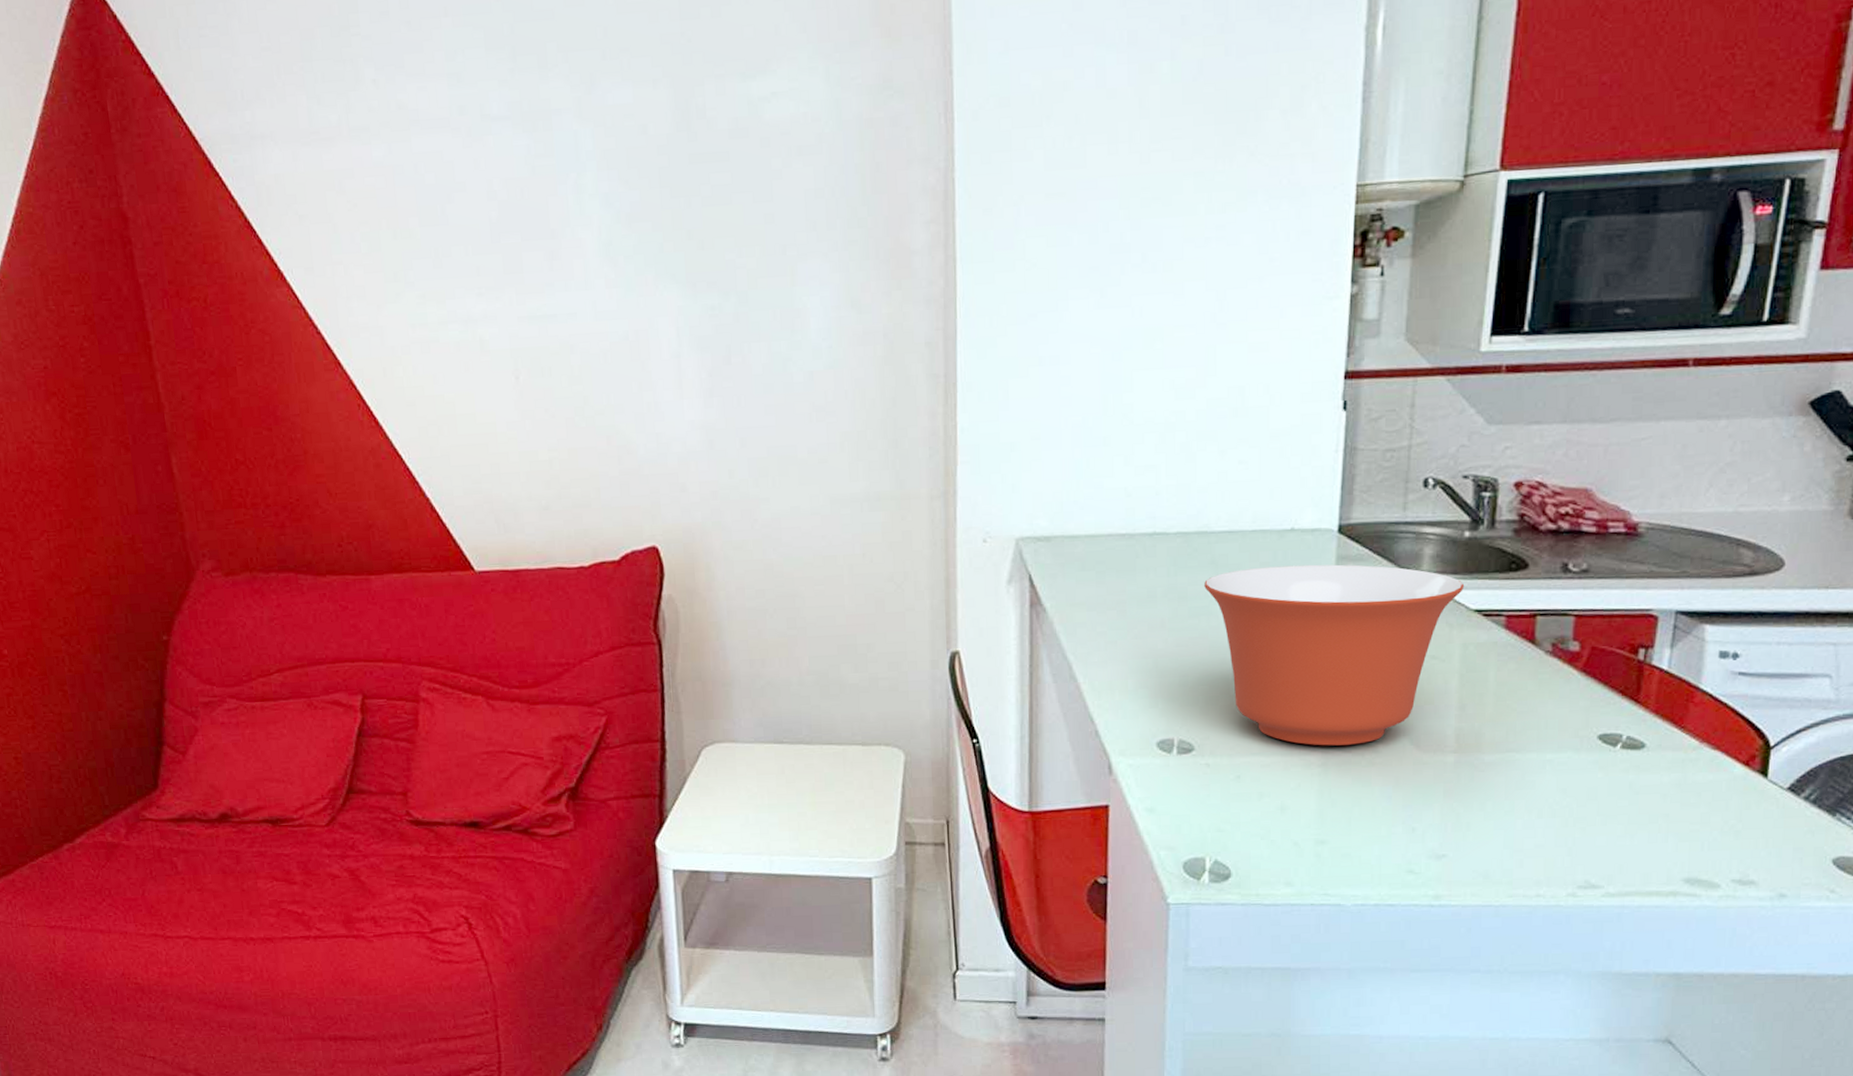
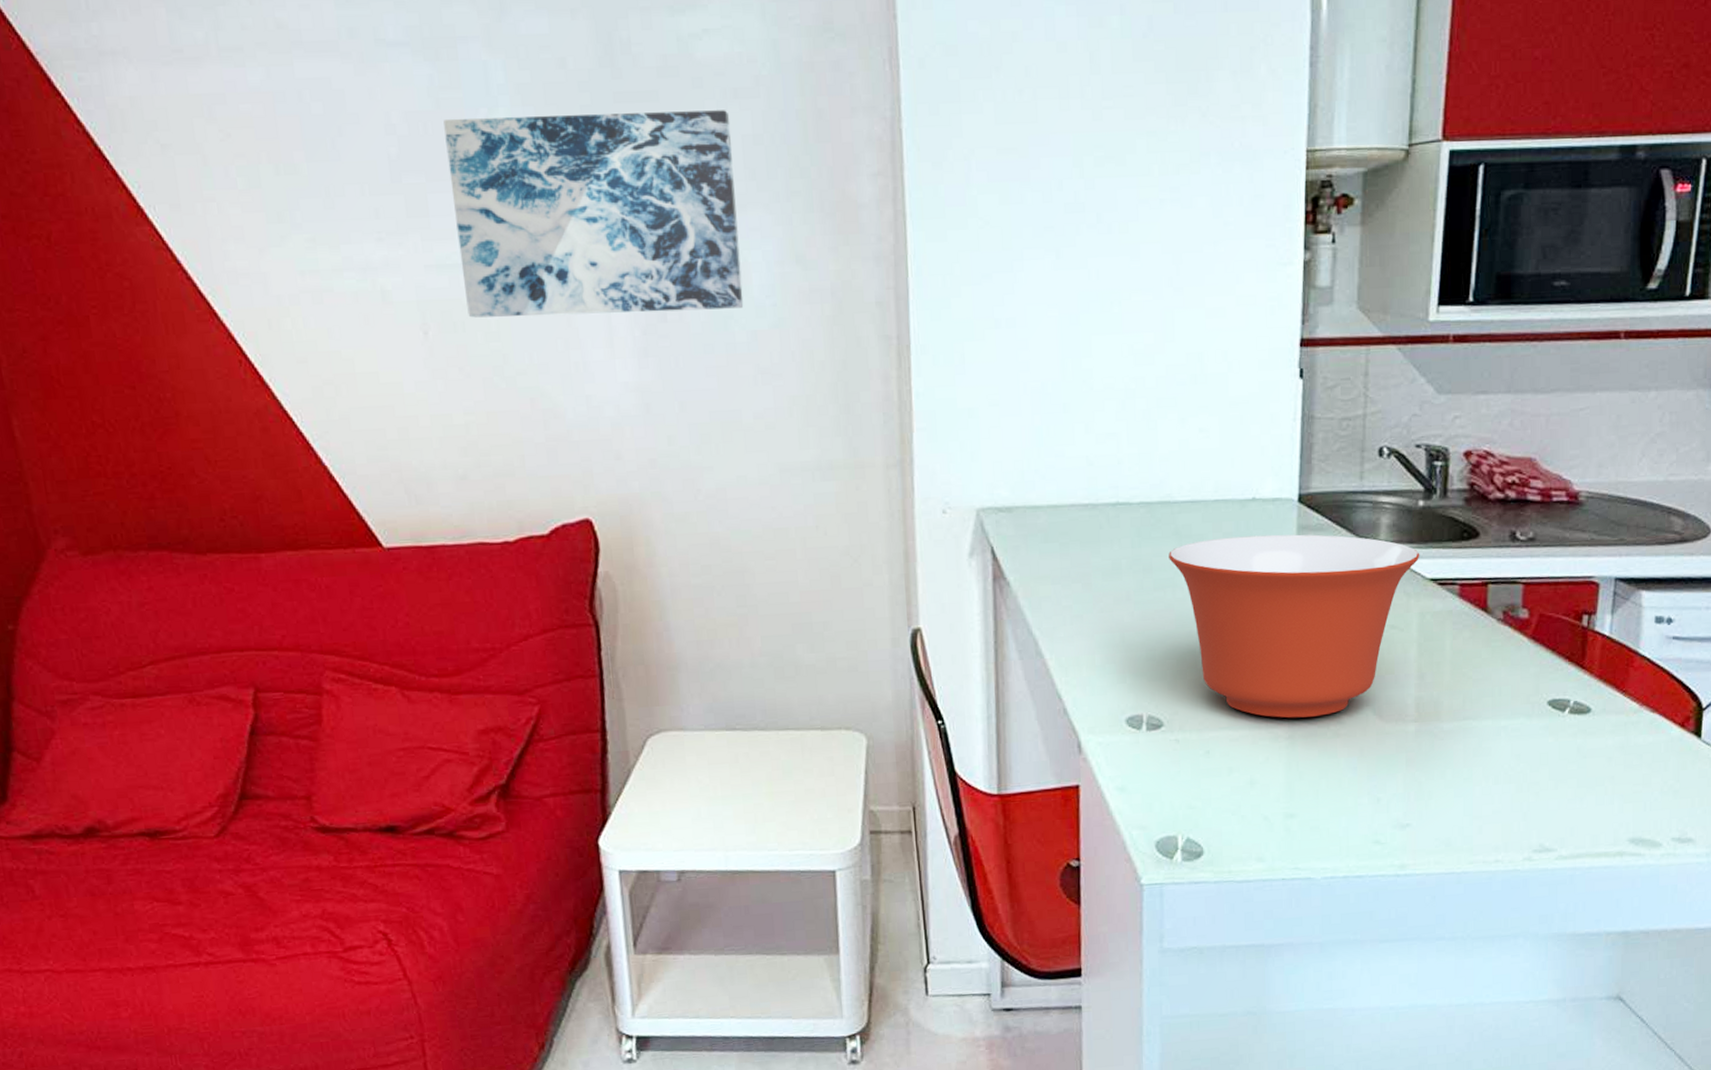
wall art: none [538,167,802,364] -> present [443,110,744,318]

